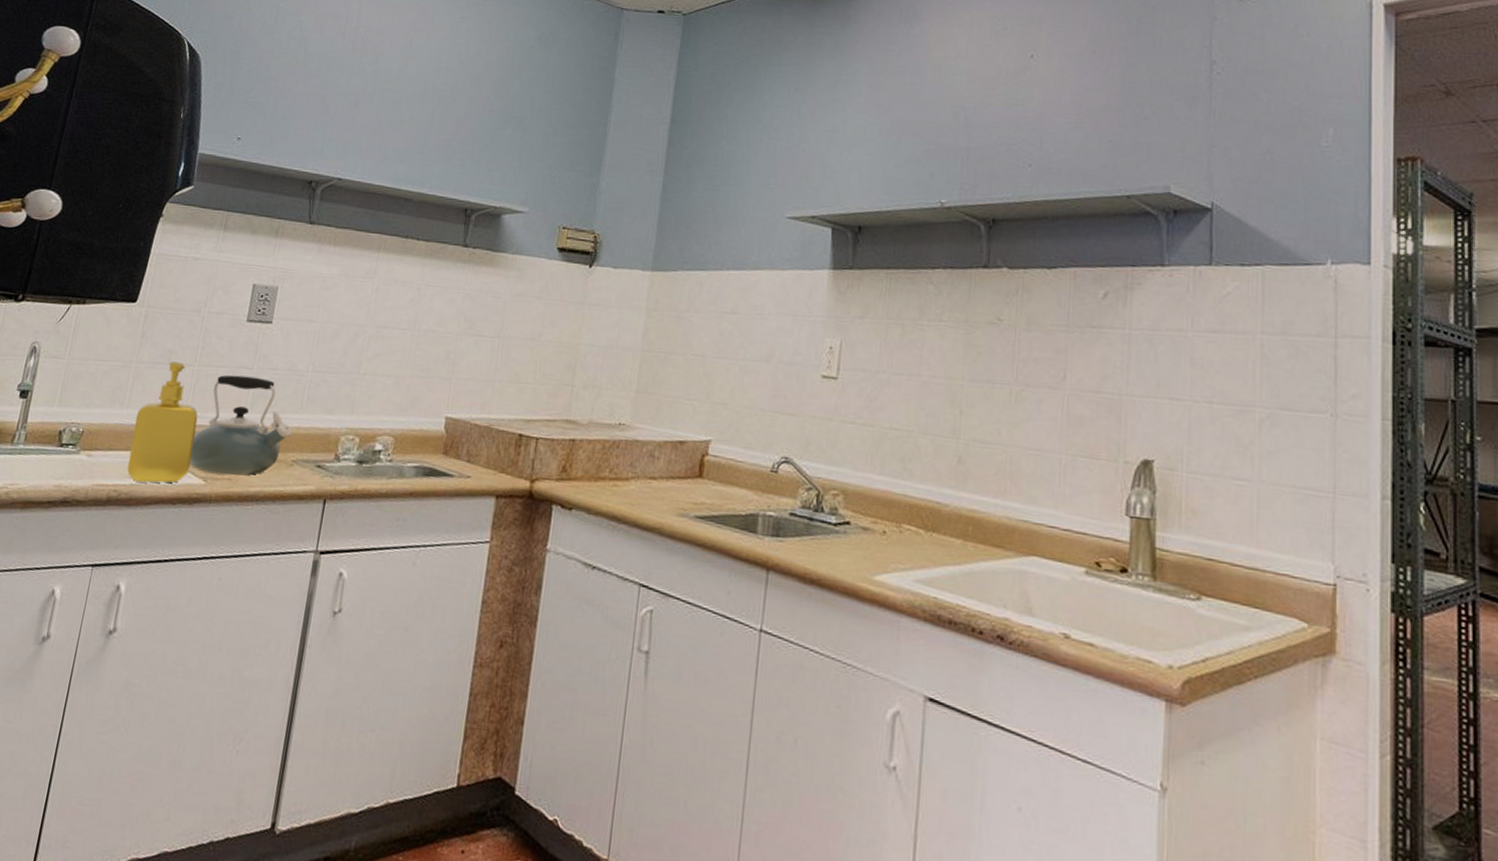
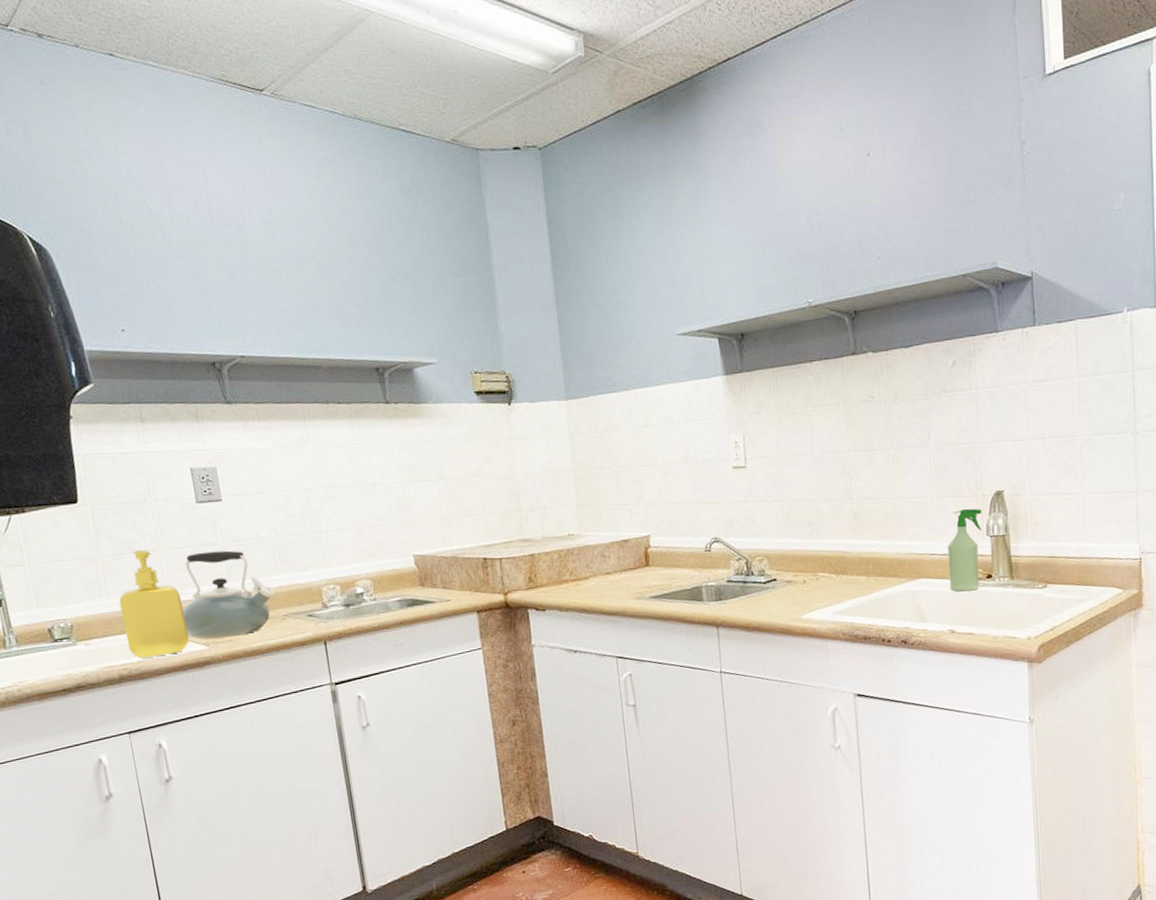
spray bottle: none [1069,475,1123,586] -> present [947,508,982,592]

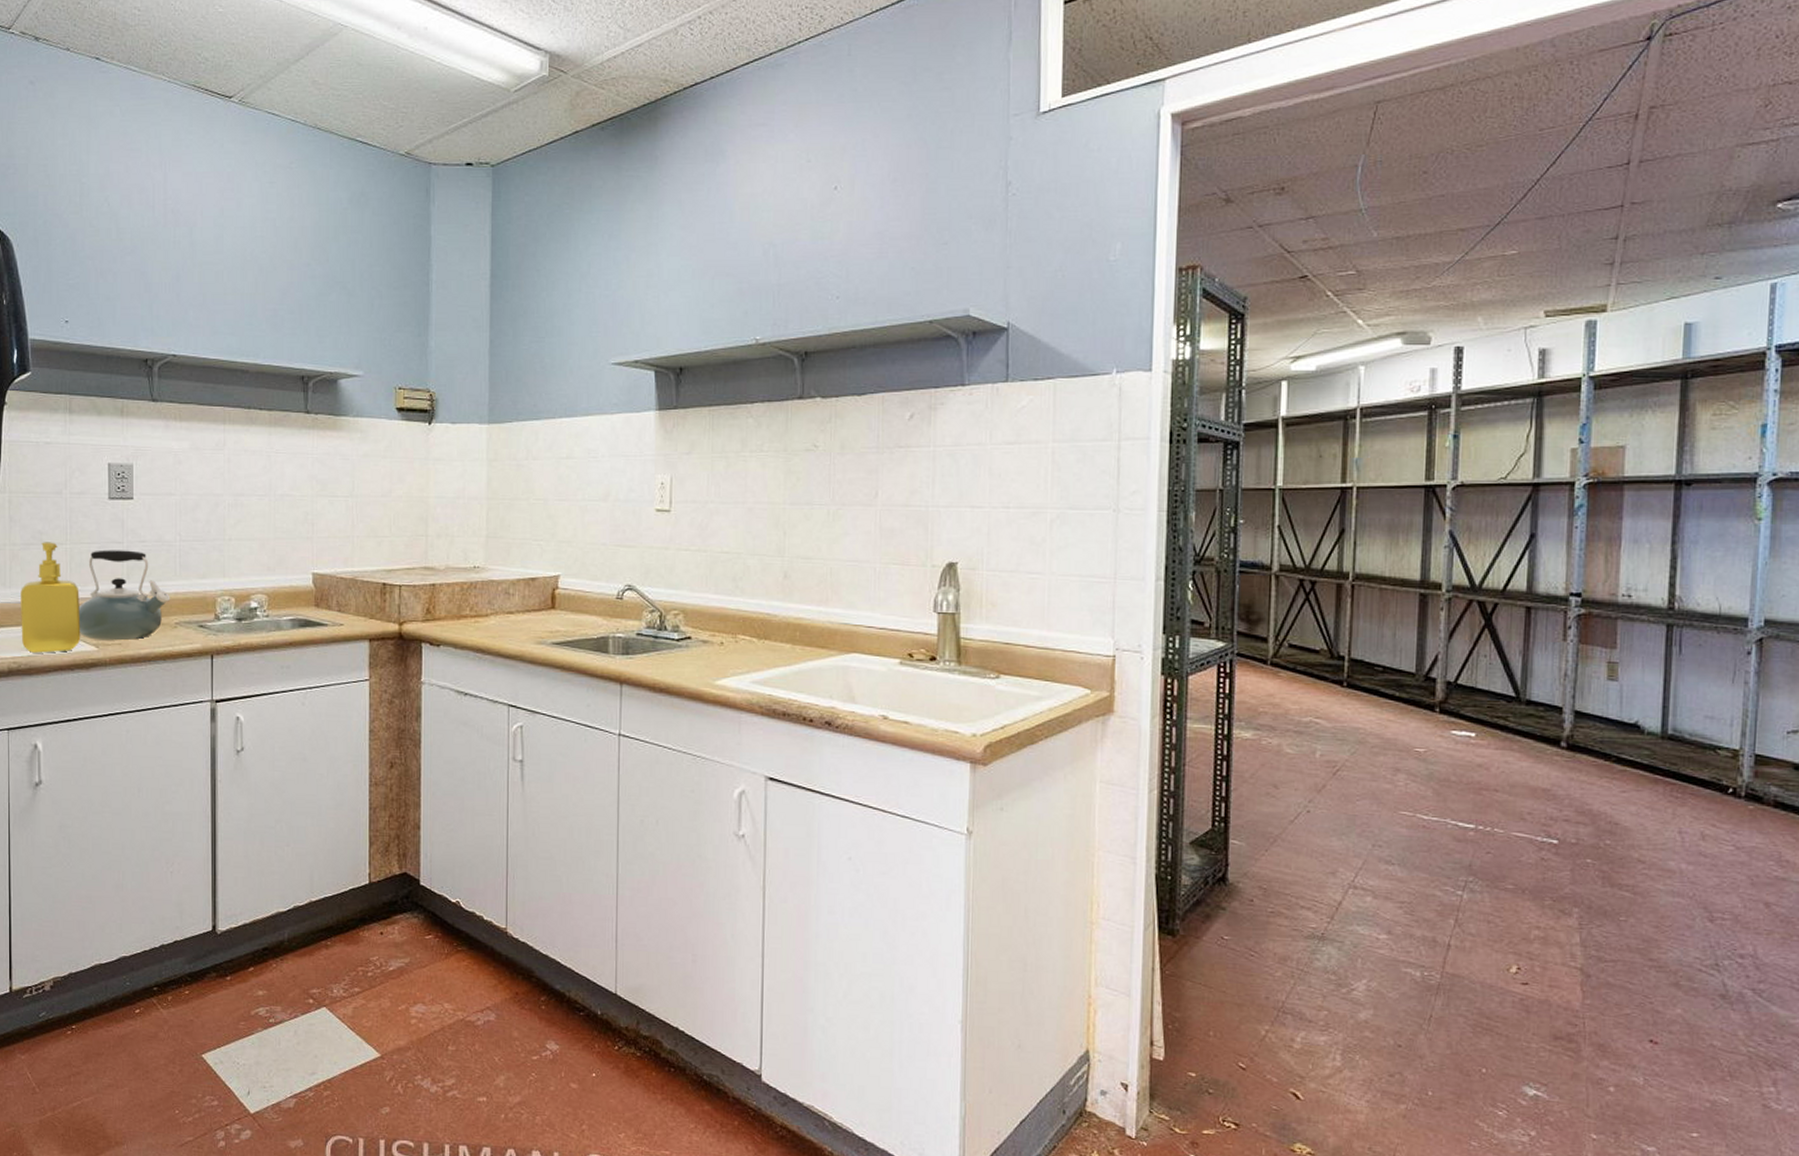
spray bottle: present [947,508,982,592] -> none [886,579,930,673]

